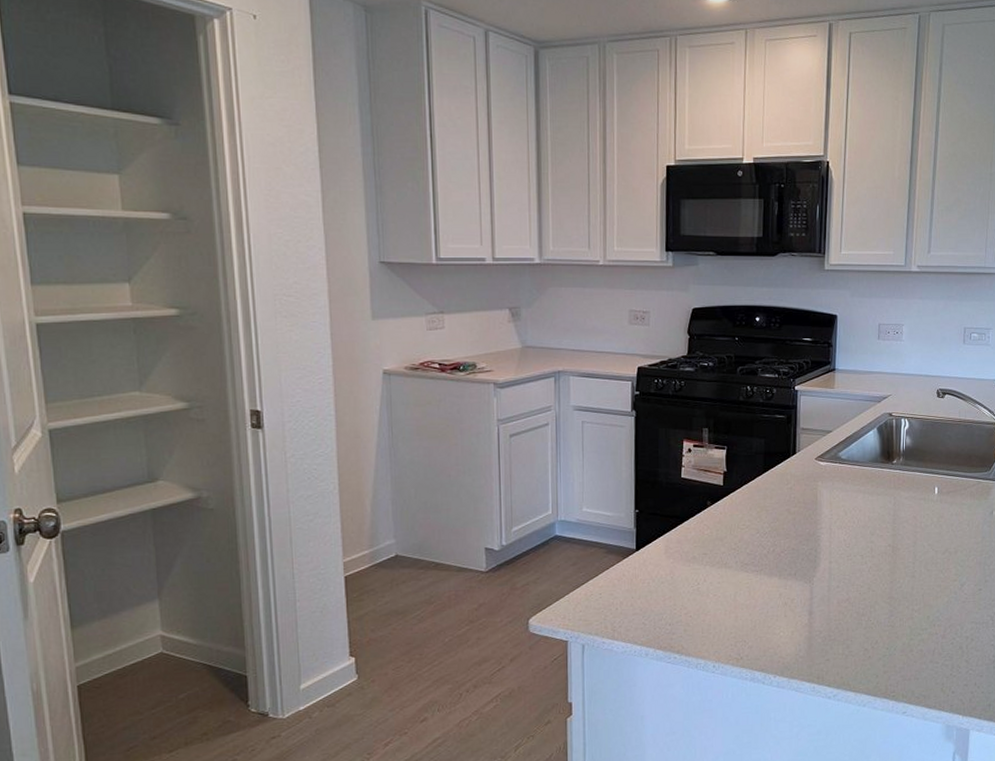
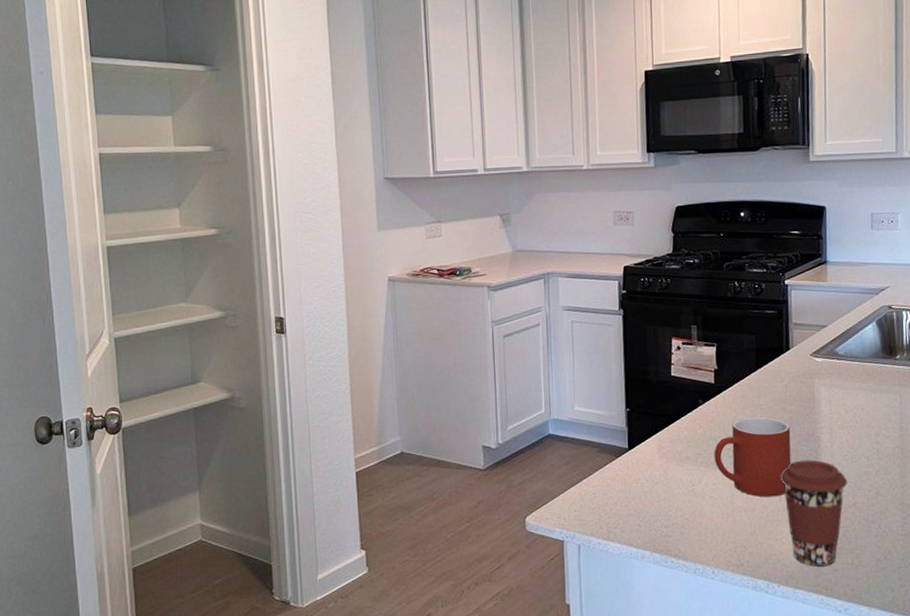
mug: none [720,517,793,595] -> present [714,416,792,497]
coffee cup: none [781,558,842,658] -> present [780,459,847,567]

